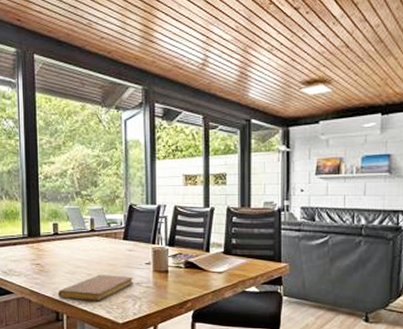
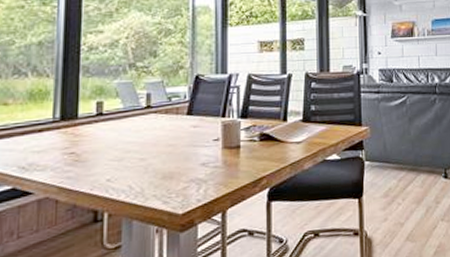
notebook: present [58,275,134,301] -> none [98,156,199,193]

